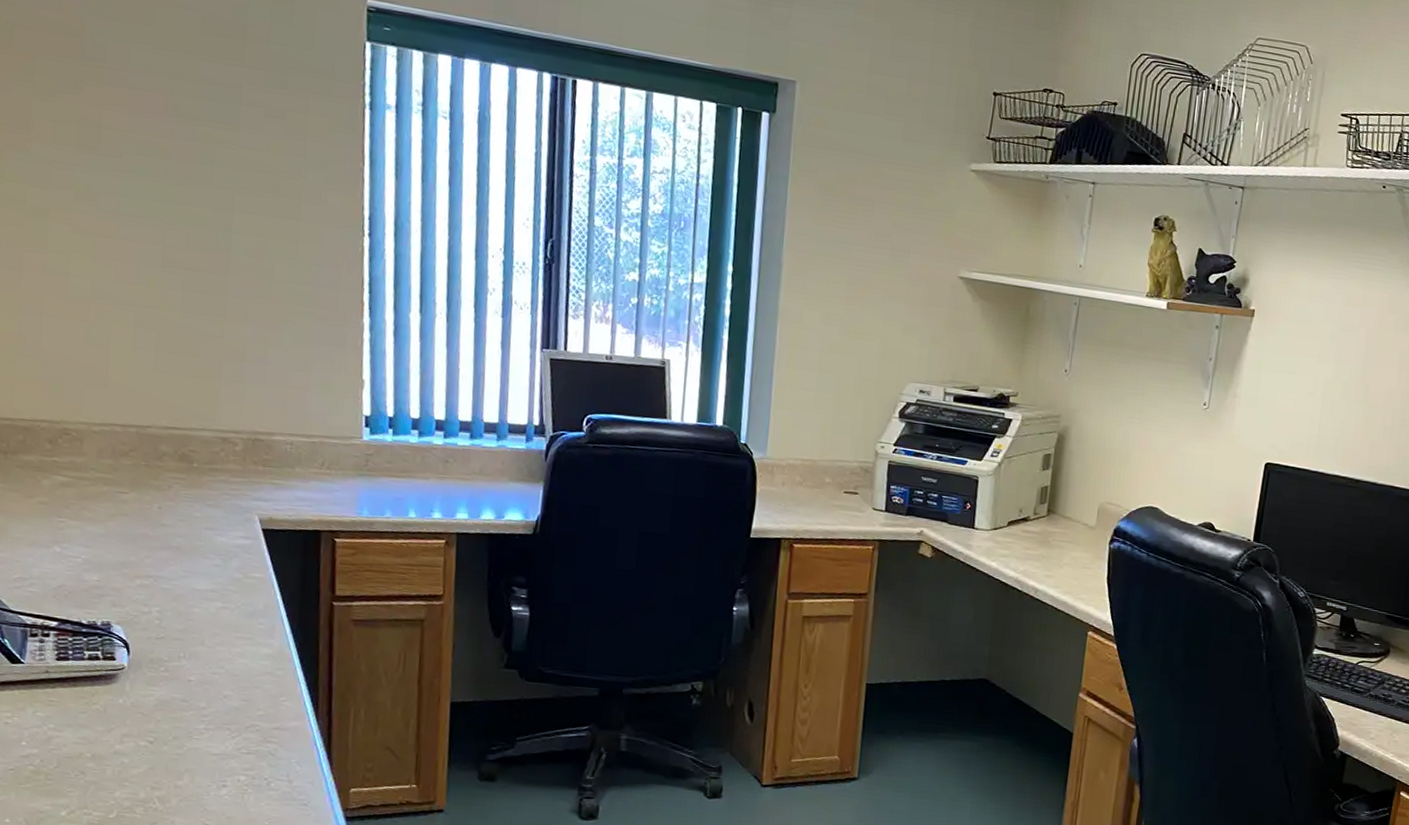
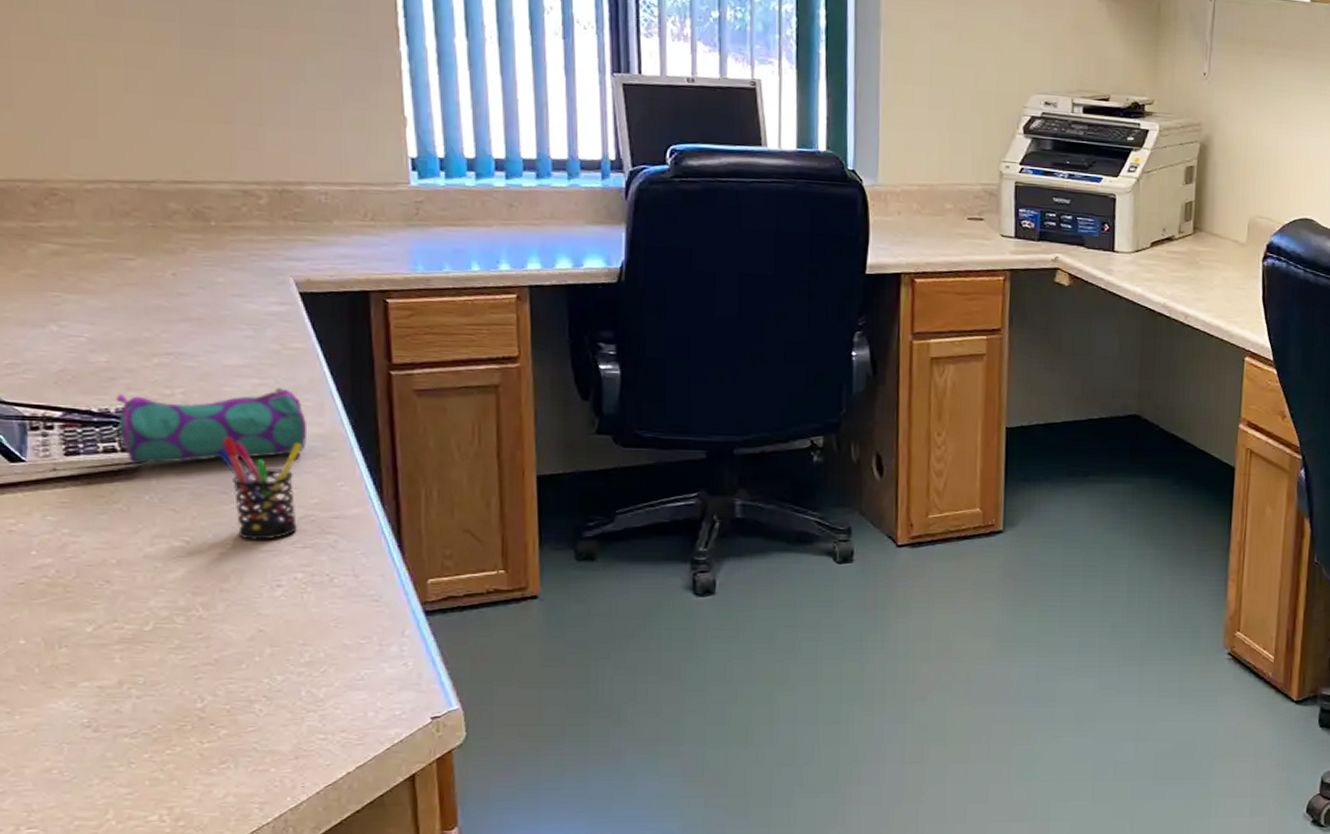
pencil case: none [102,609,259,672] -> present [115,387,308,464]
pen holder: none [182,652,254,745] -> present [217,437,303,540]

